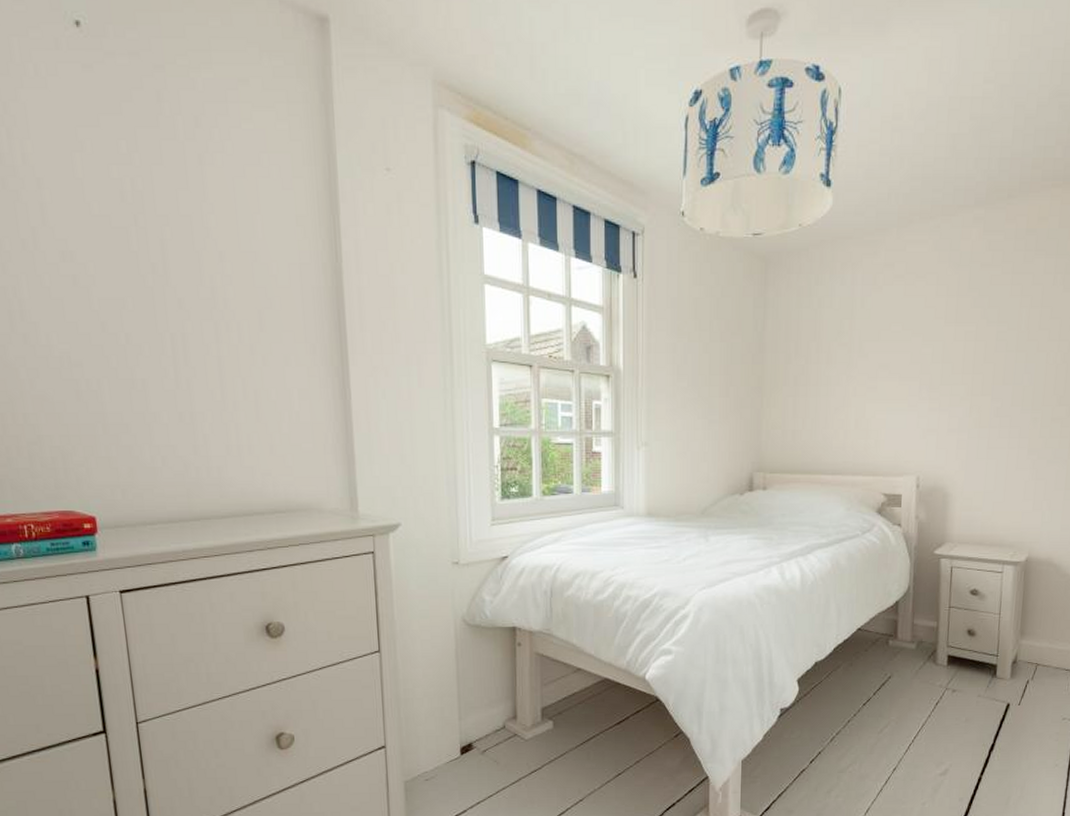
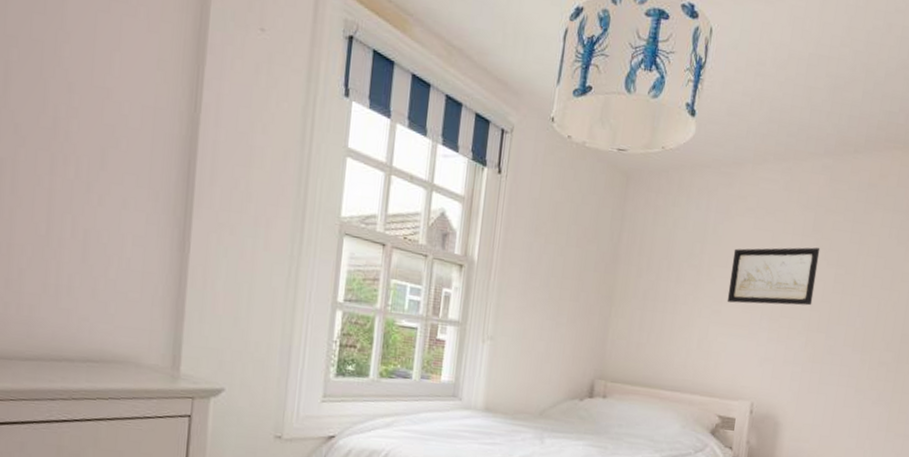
wall art: none [882,307,979,376] -> present [727,247,820,306]

